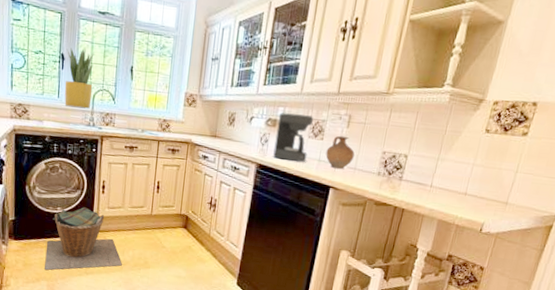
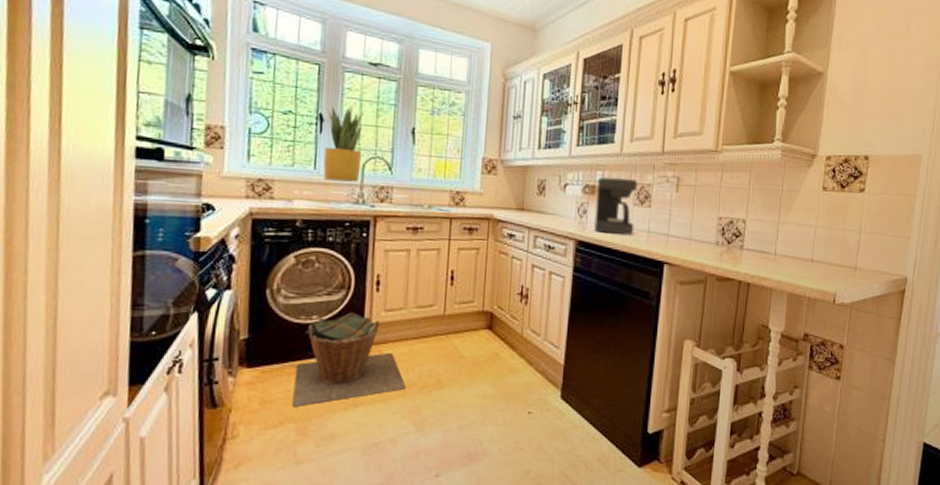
ceramic jug: present [326,135,355,170] -> none [655,201,688,242]

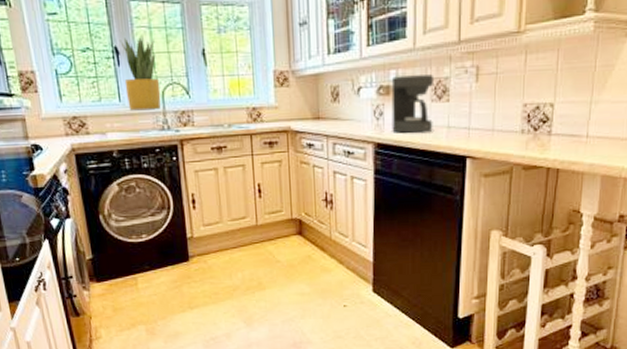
laundry basket: present [292,312,406,406] -> none [136,229,232,311]

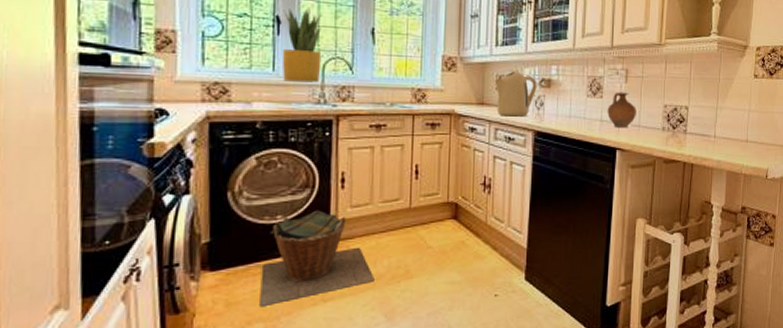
laundry basket: none [136,229,232,311] -> present [260,210,374,306]
kettle: none [329,80,375,130] -> present [494,71,537,117]
coffee maker: present [391,74,435,134] -> none [551,71,591,125]
ceramic jug: none [455,92,490,135] -> present [607,92,636,129]

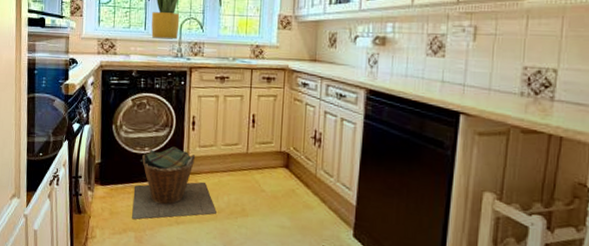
kettle: present [494,71,537,117] -> none [327,28,371,75]
ceramic jug: present [607,92,636,129] -> none [450,51,487,92]

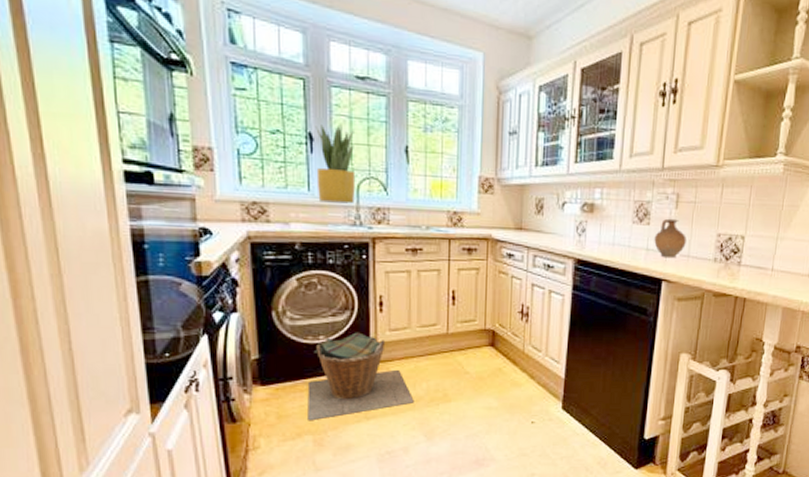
ceramic jug: none [450,51,487,92] -> present [654,218,686,259]

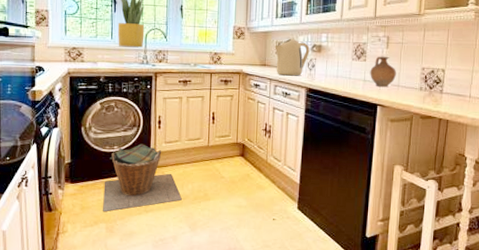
kettle: none [533,194,579,244] -> present [274,38,310,76]

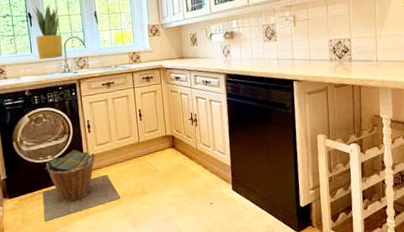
kettle: present [274,38,310,76] -> none [189,29,223,65]
ceramic jug: present [370,56,396,88] -> none [282,33,307,64]

